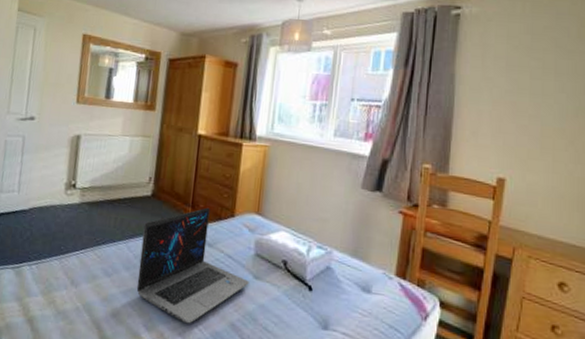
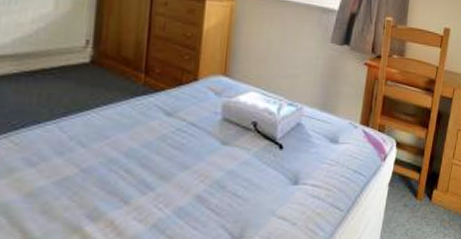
laptop: present [136,207,249,324] -> none [74,72,216,205]

